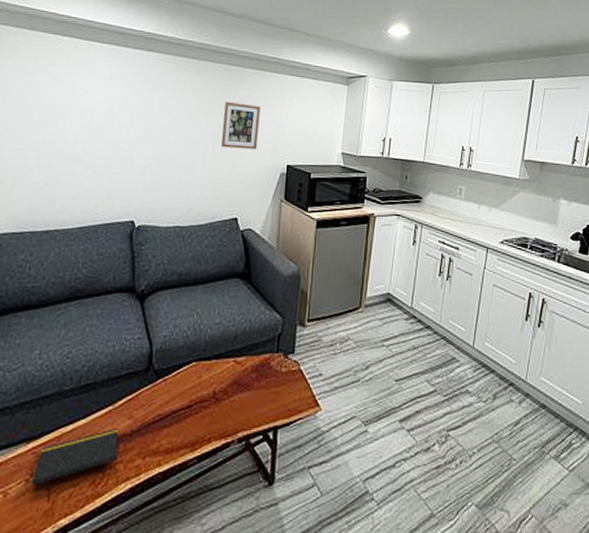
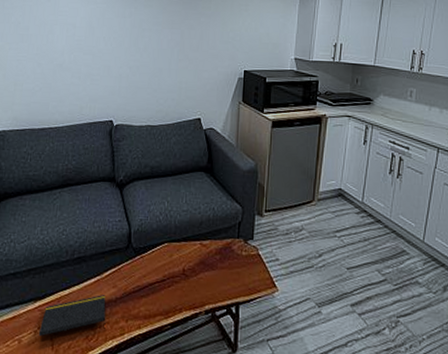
picture frame: present [221,101,261,150] -> none [185,13,219,57]

